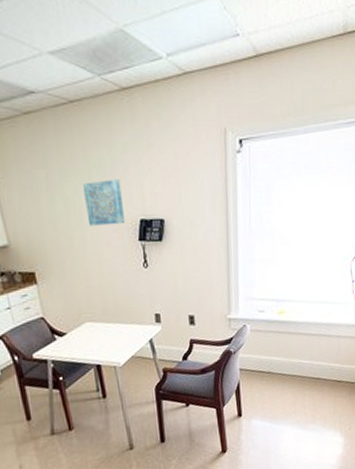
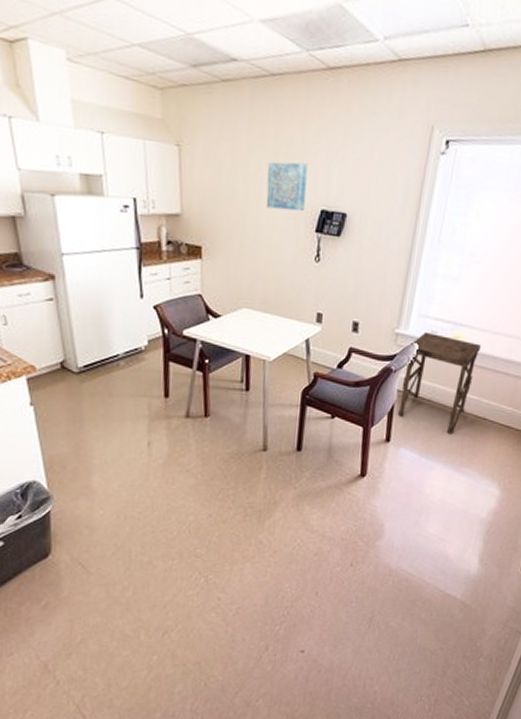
side table: none [242,312,303,399] -> present [397,331,481,435]

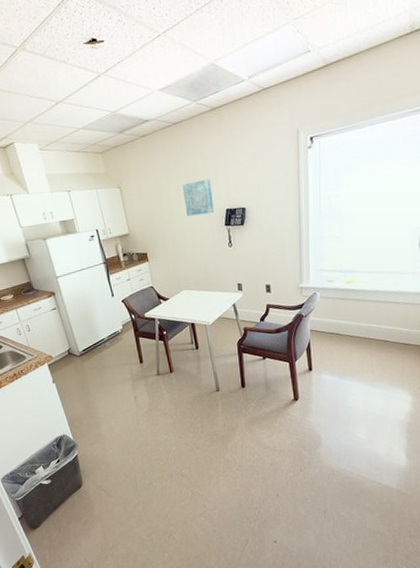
side table: present [397,331,481,435] -> none [313,281,371,358]

